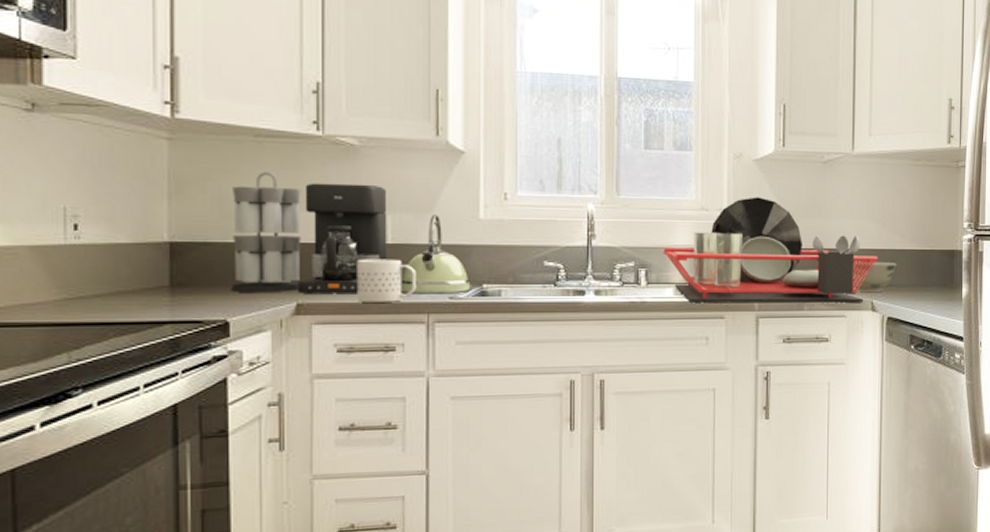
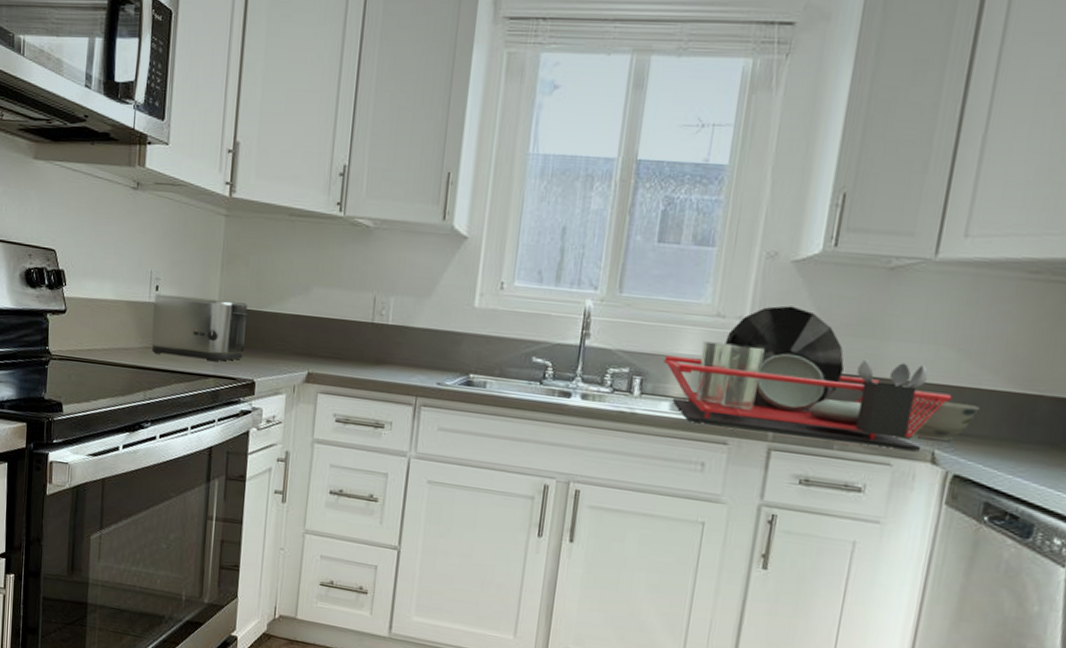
toaster: none [72,233,211,305] -> present [151,294,248,361]
spice rack: present [231,172,301,292] -> none [259,248,321,361]
coffee maker: present [298,183,388,295] -> none [310,261,392,369]
mug: present [357,259,416,302] -> none [357,336,410,382]
kettle: present [401,213,471,294] -> none [395,298,459,380]

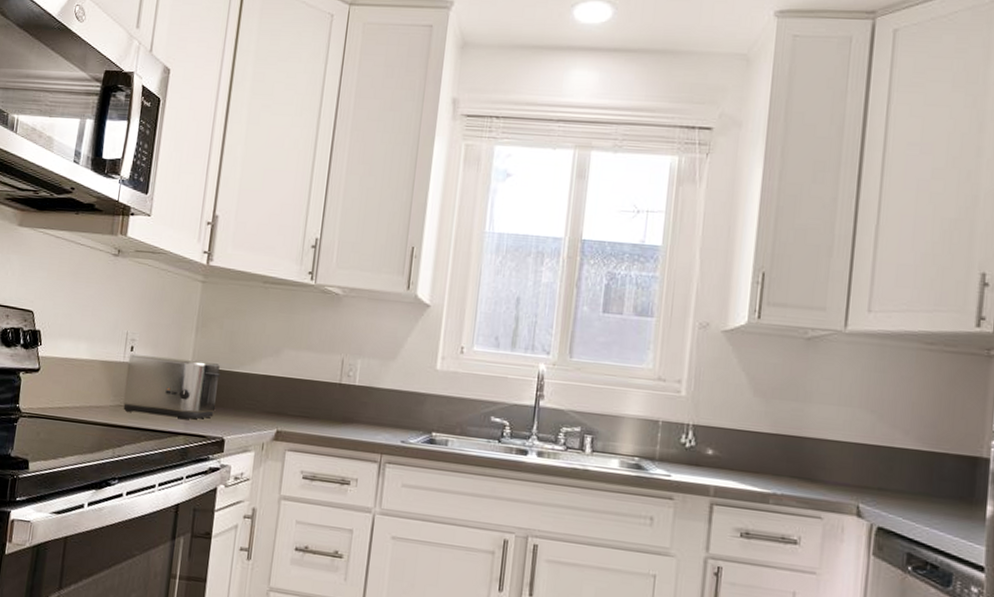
dish rack: present [663,306,952,451] -> none [612,371,870,505]
bowl: present [906,397,980,441] -> none [832,455,895,495]

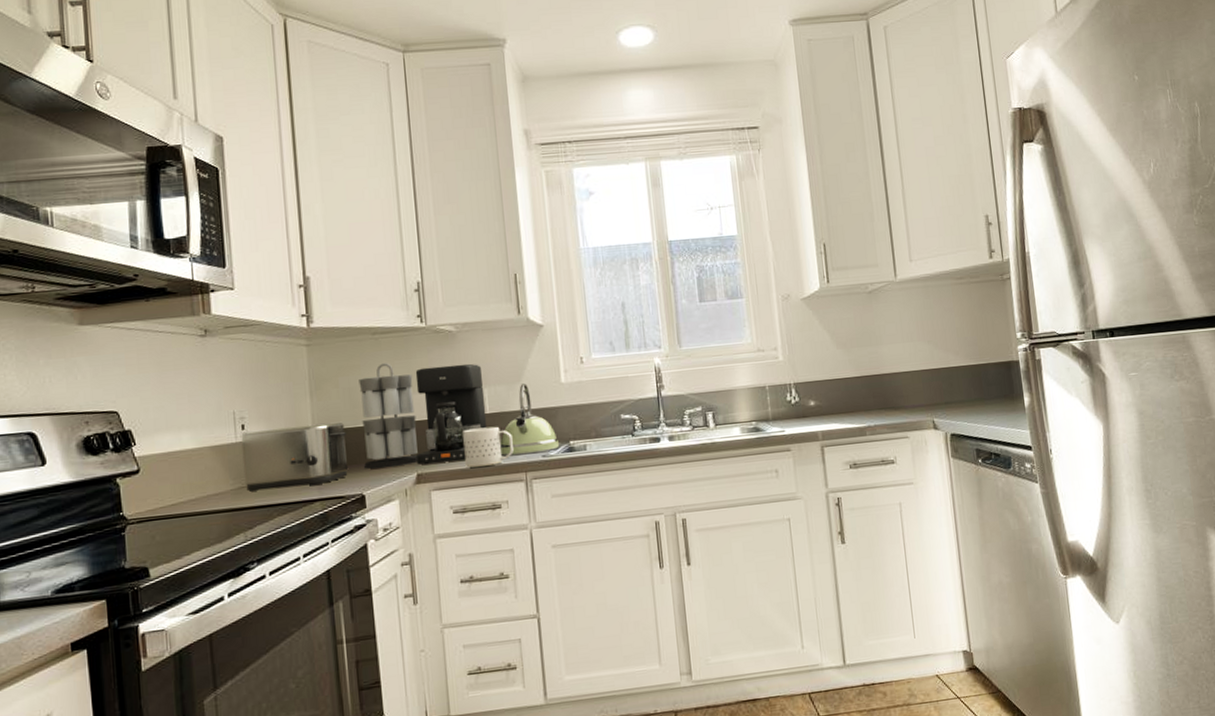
spice rack: none [230,313,293,420] -> present [359,363,419,469]
coffee maker: none [279,325,359,427] -> present [415,363,488,465]
mug: none [324,396,376,440] -> present [463,426,514,468]
kettle: none [361,361,422,438] -> present [500,382,560,456]

